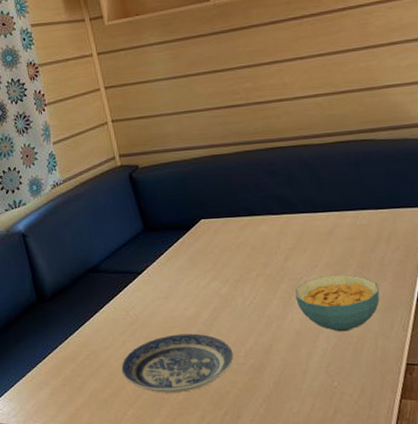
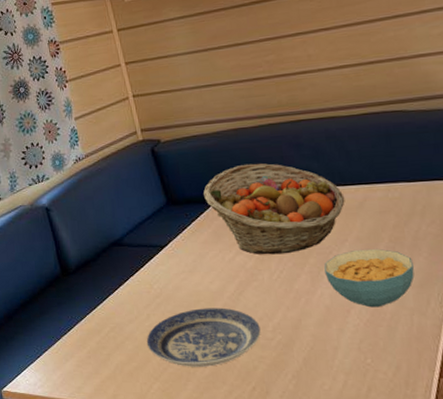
fruit basket: none [180,190,316,281] -> present [204,163,345,255]

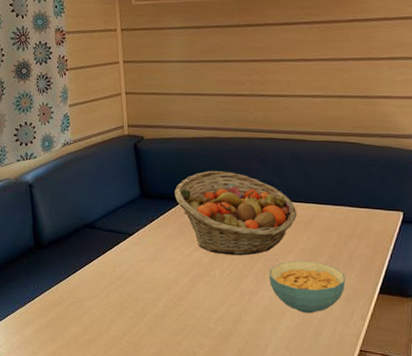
plate: present [146,307,261,367] -> none [102,294,205,348]

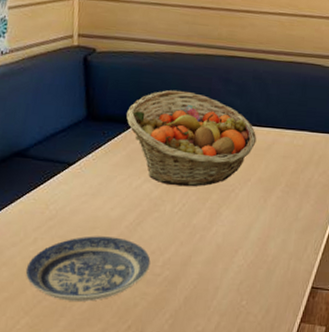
plate: none [102,294,205,348] -> present [25,236,151,302]
cereal bowl: present [269,261,345,314] -> none [223,191,301,250]

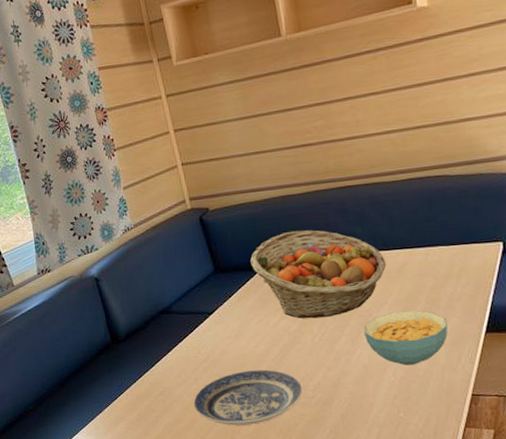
cereal bowl: none [223,191,301,250] -> present [364,310,448,366]

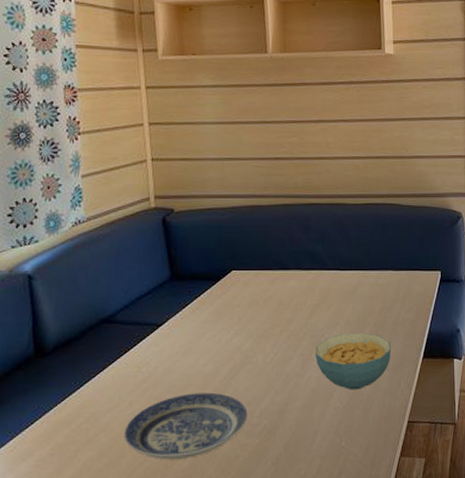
fruit basket: present [250,230,386,319] -> none [210,242,342,336]

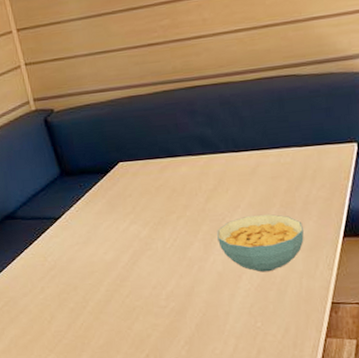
plate: present [124,392,248,460] -> none [41,277,155,338]

